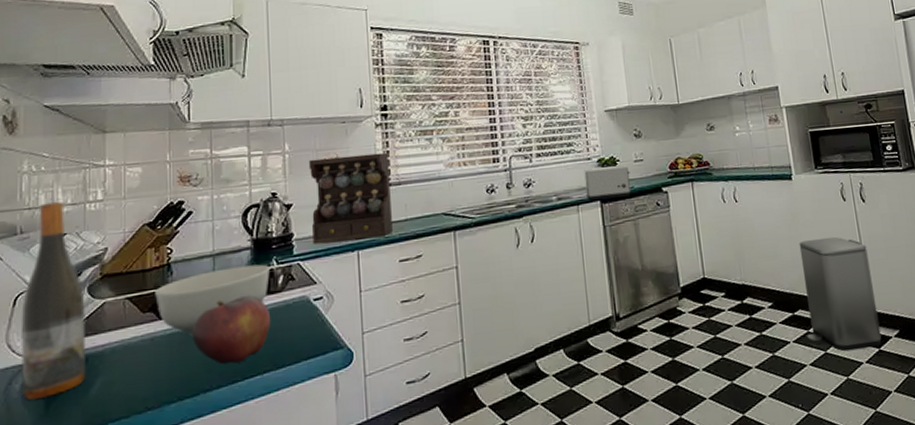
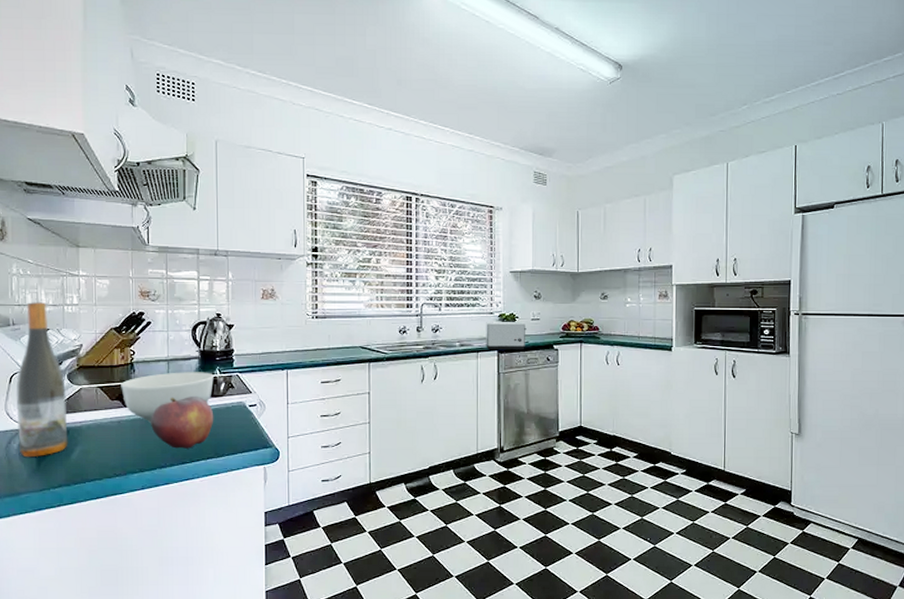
spice rack: present [308,152,393,245] -> none [248,288,317,361]
pedal bin: present [799,236,882,352] -> none [664,404,730,501]

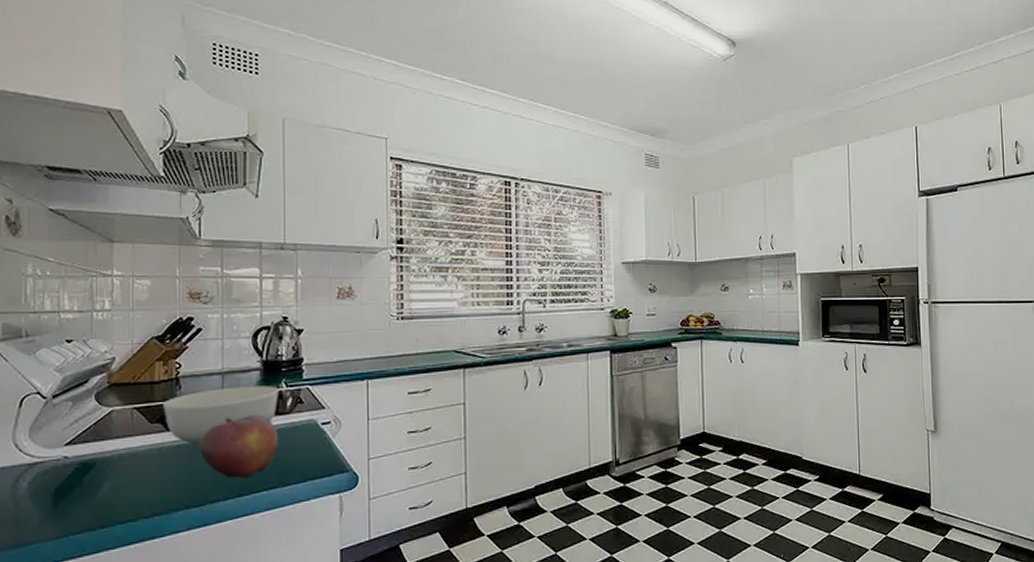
wine bottle: present [15,301,68,456] -> none [27,307,94,497]
toaster: present [485,322,527,350] -> none [595,318,641,351]

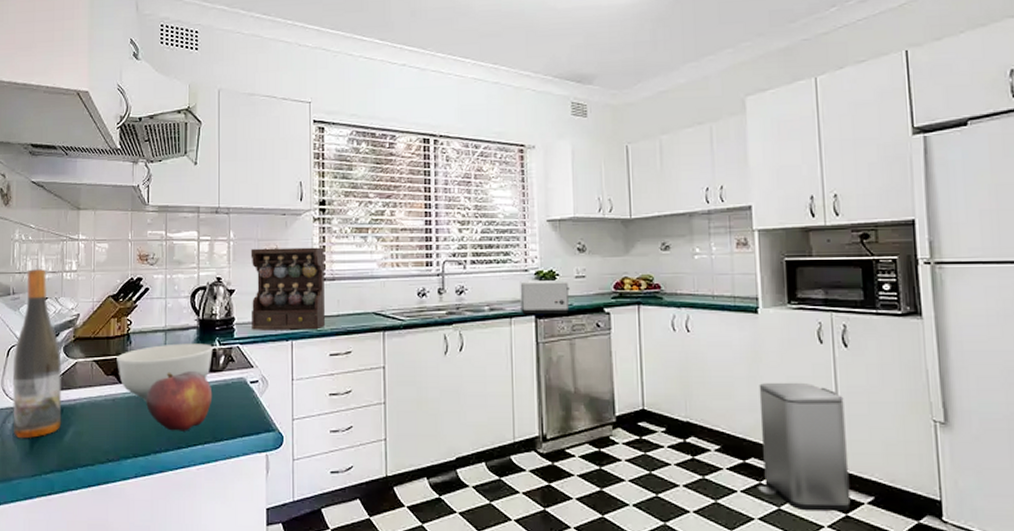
wine bottle: none [27,307,94,497] -> present [12,268,62,438]
spice rack: none [321,286,403,371] -> present [250,247,325,330]
toaster: none [595,318,641,351] -> present [519,280,570,315]
pedal bin: none [796,403,866,510] -> present [758,382,851,512]

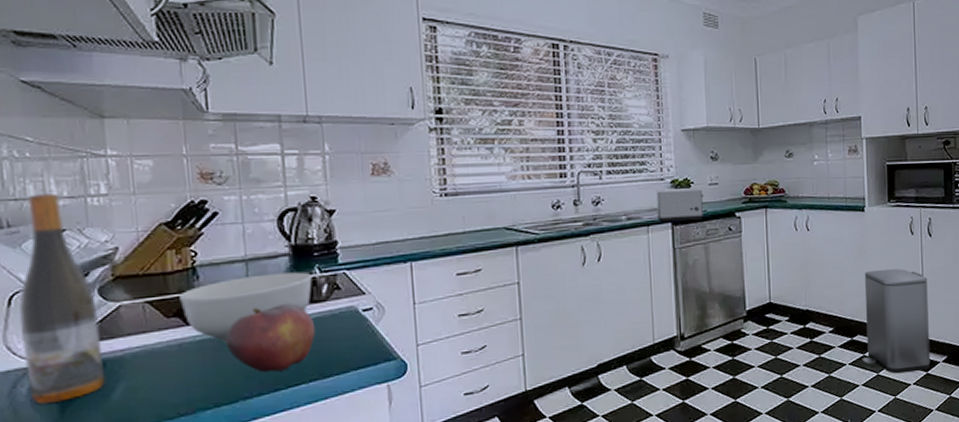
spice rack: present [250,247,325,330] -> none [352,160,449,254]

